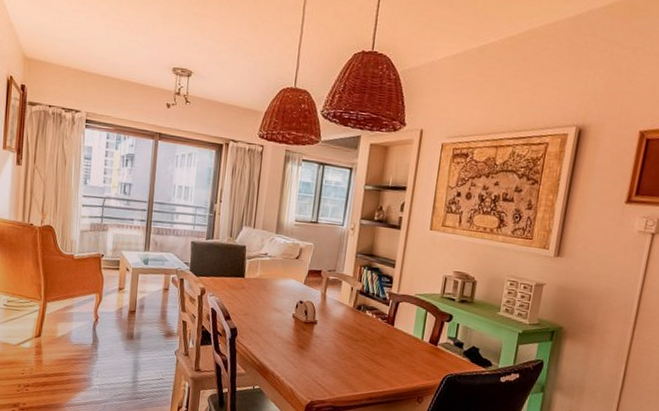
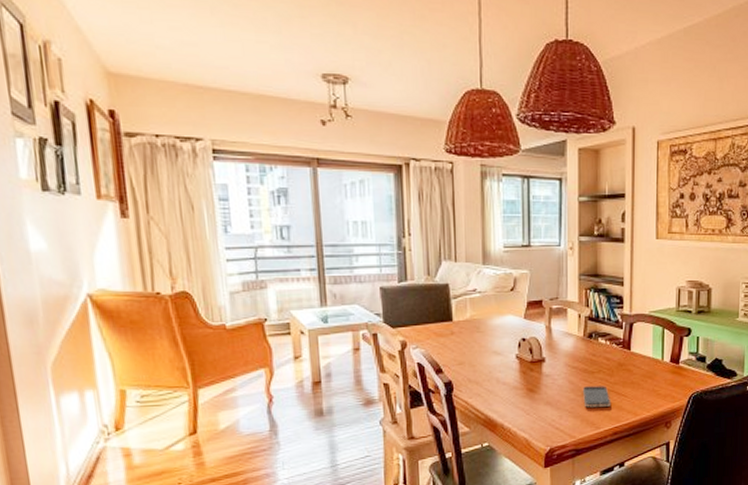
smartphone: none [346,352,370,373] -> present [583,386,612,407]

